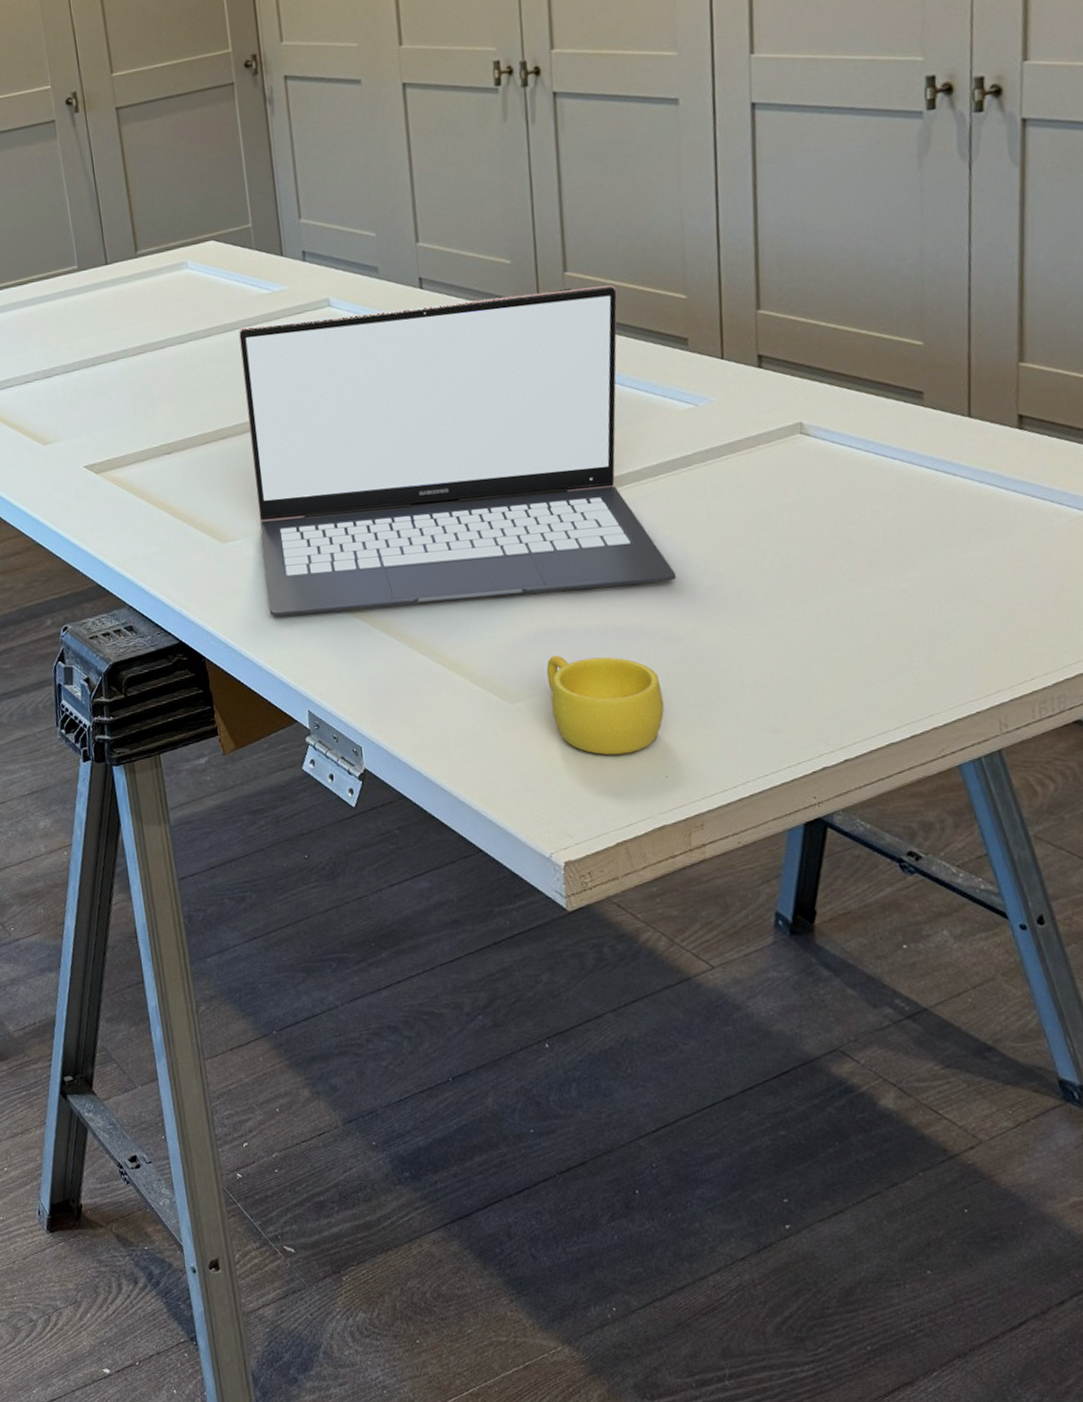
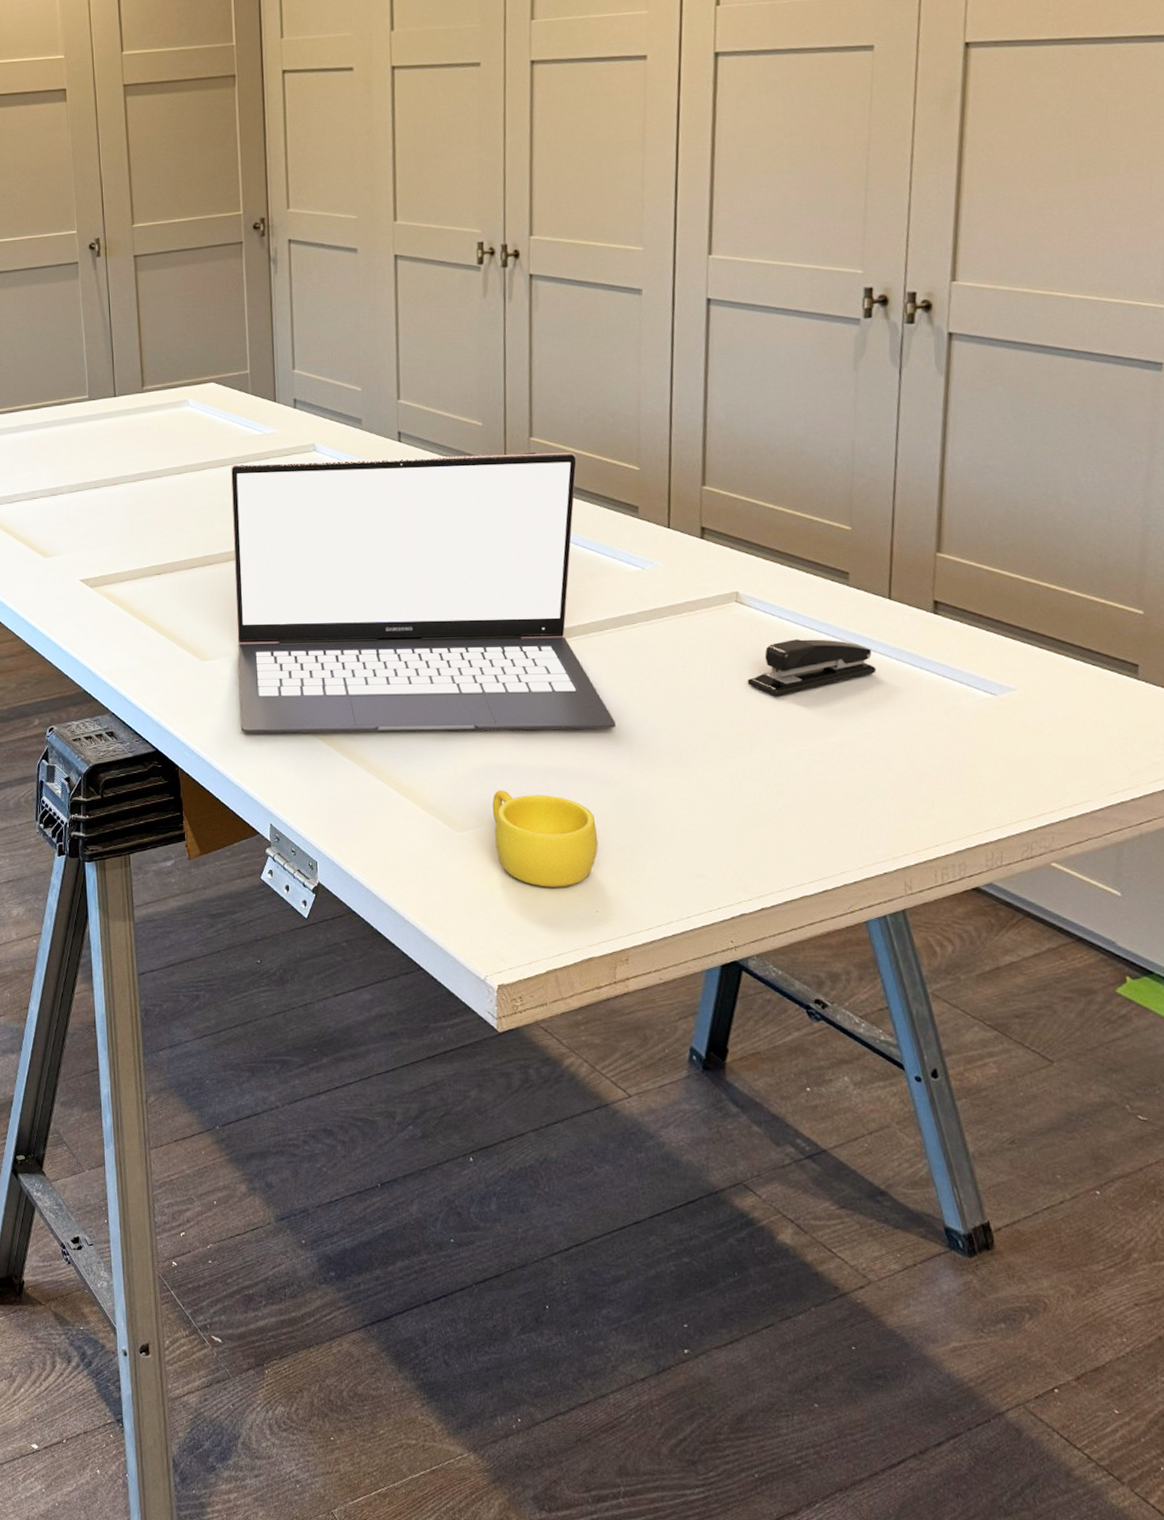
stapler: none [817,466,958,533] -> present [747,639,876,697]

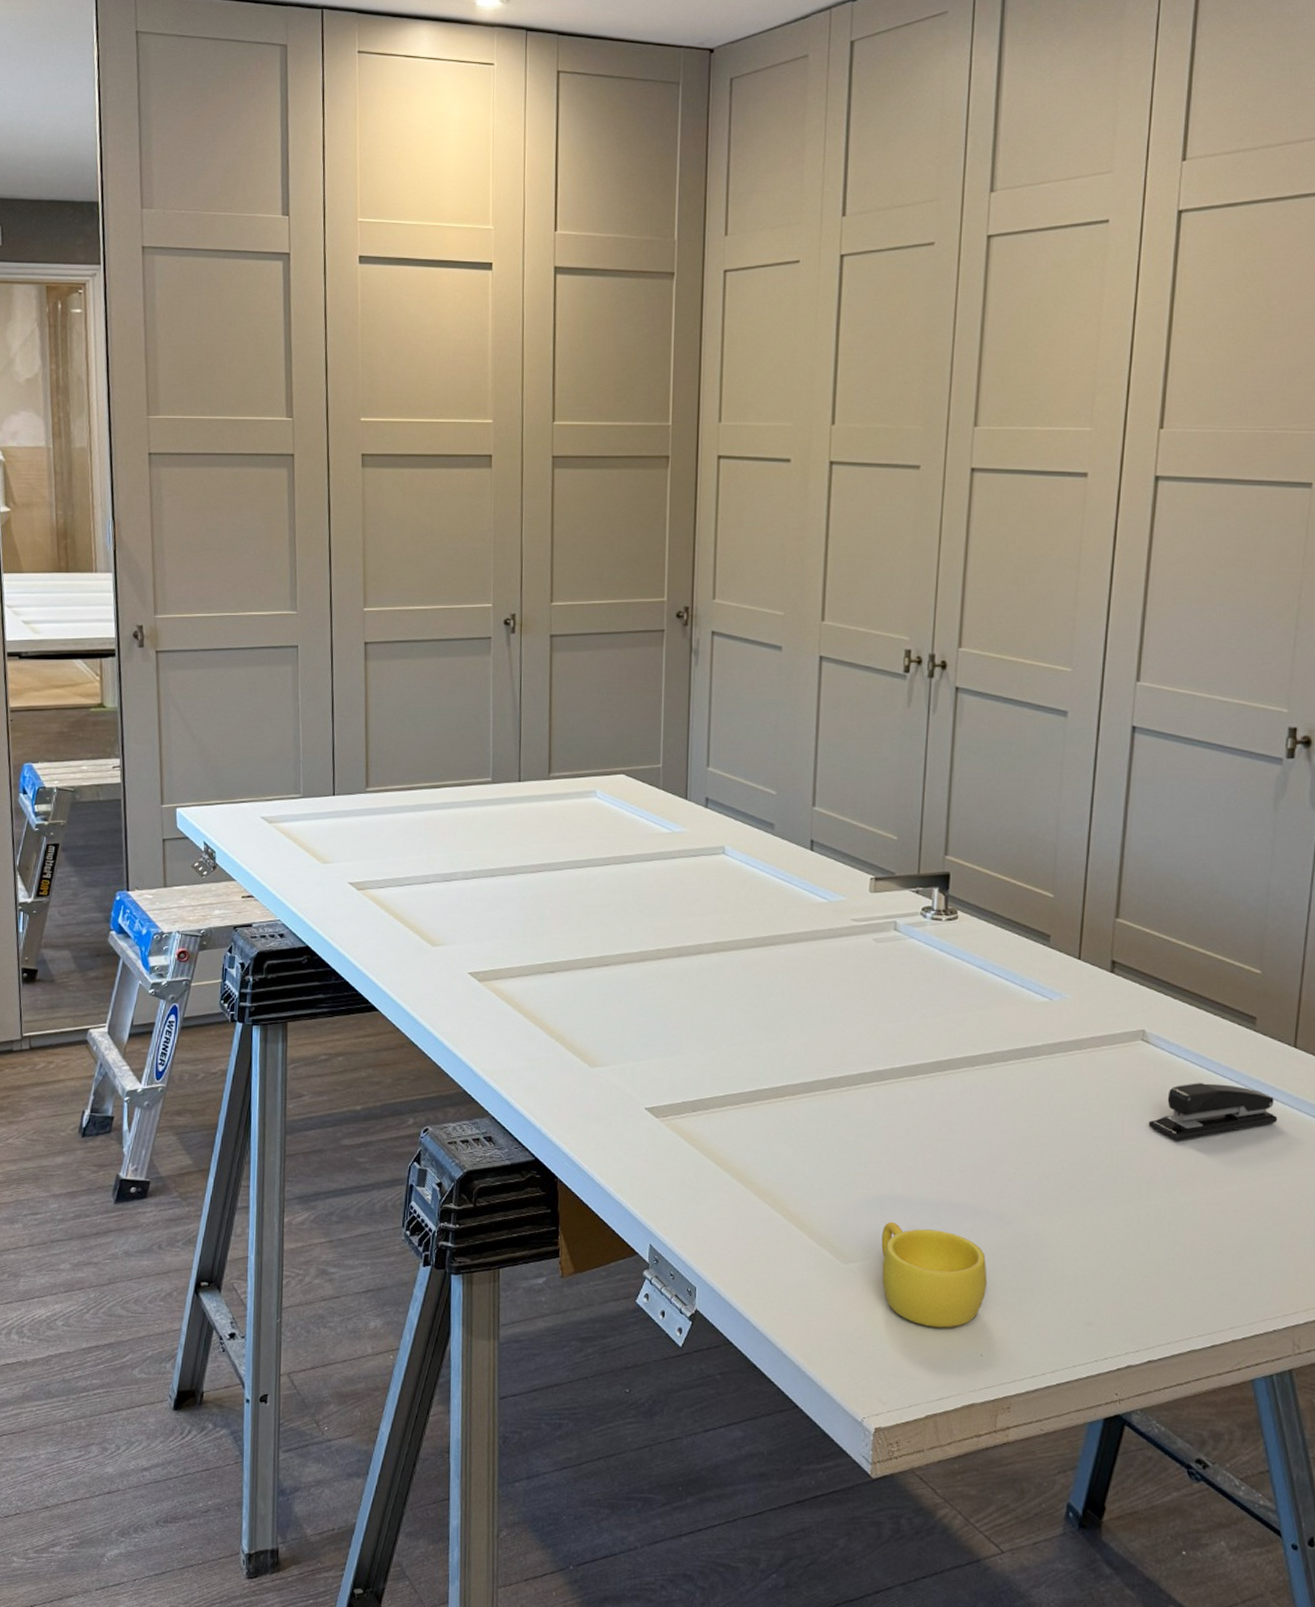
laptop: present [231,453,617,733] -> none [627,861,1014,1164]

